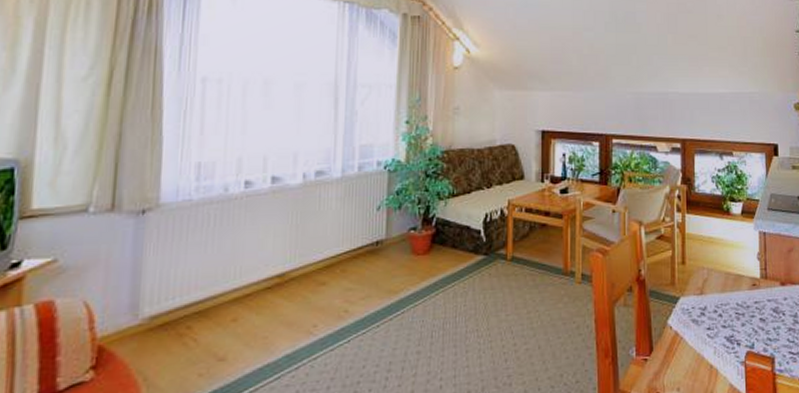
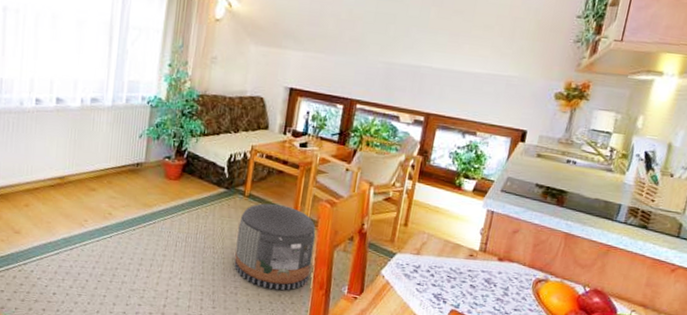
pouf: none [504,263,592,370] -> present [234,203,316,291]

